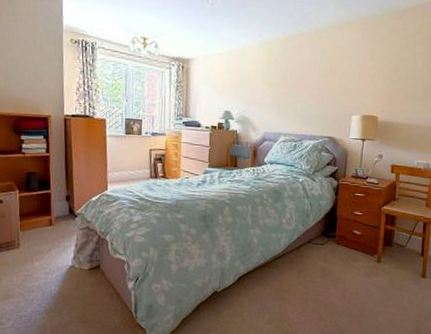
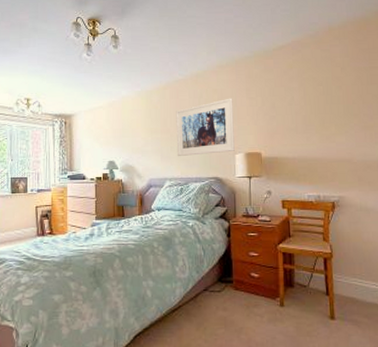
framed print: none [293,57,356,113] -> present [176,98,235,156]

